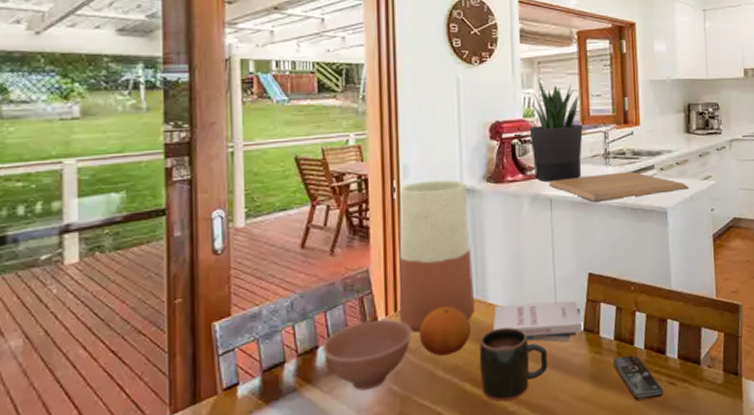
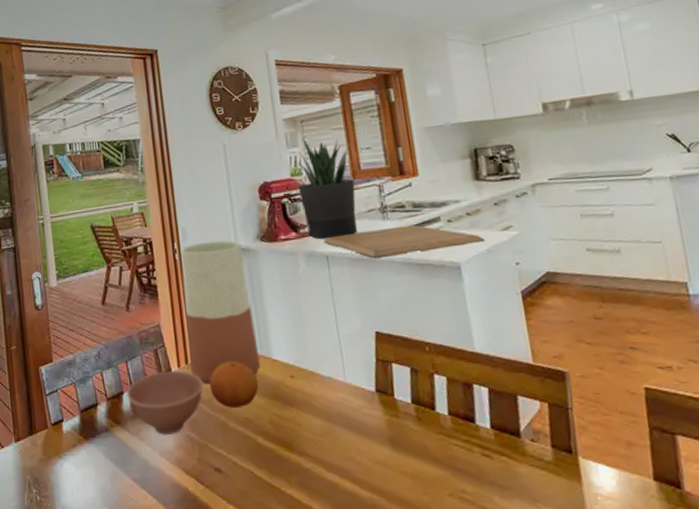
mug: present [479,327,547,402] -> none [268,383,340,457]
books: present [492,300,584,343] -> none [279,359,376,403]
mobile phone: present [612,355,663,400] -> none [412,421,477,470]

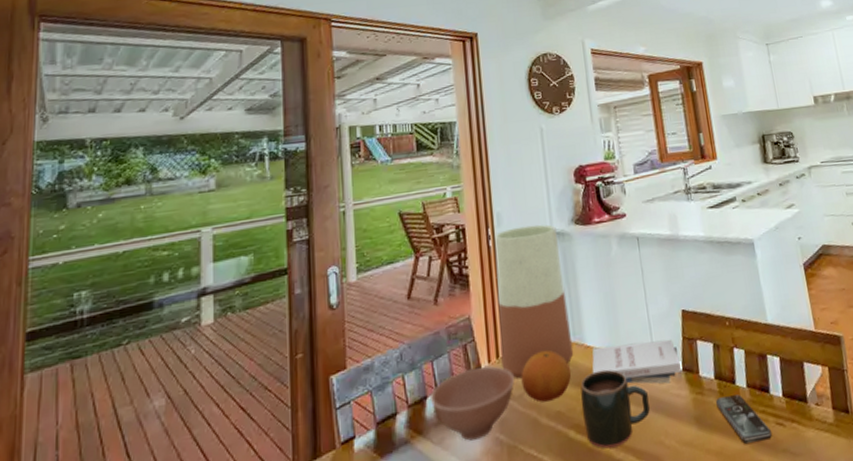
mug: none [268,383,340,457] -> present [580,369,650,449]
books: none [279,359,376,403] -> present [592,339,683,384]
planter: present [297,138,358,240] -> none [610,123,666,221]
chopping board: present [323,224,485,258] -> none [634,205,773,238]
mobile phone: none [412,421,477,470] -> present [715,394,772,444]

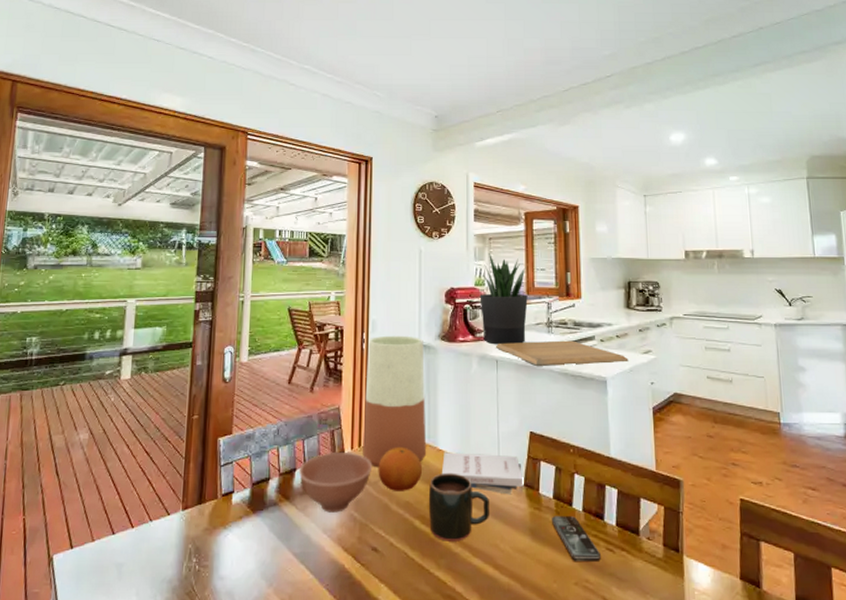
planter: none [610,123,666,221] -> present [479,253,528,345]
chopping board: none [634,205,773,238] -> present [495,340,629,366]

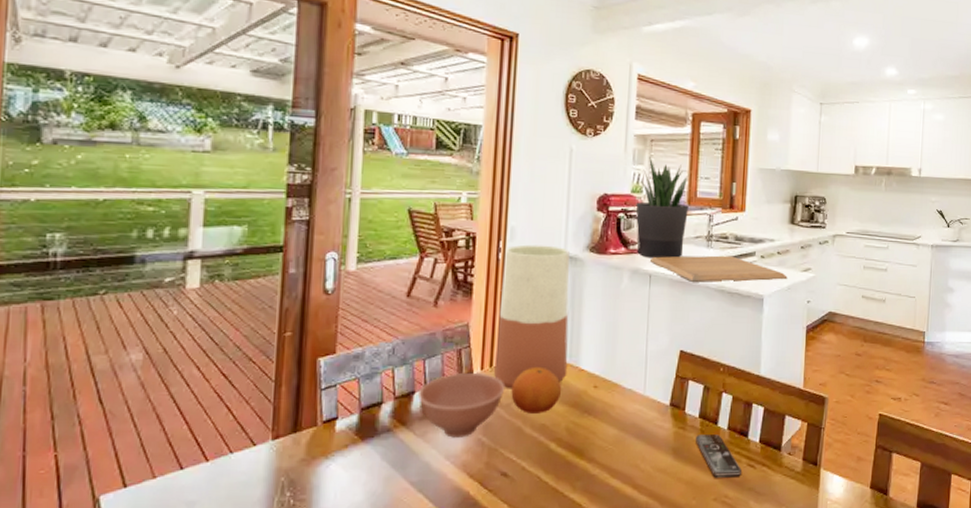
mug: present [428,472,489,542] -> none [566,393,632,464]
books: present [441,452,524,495] -> none [582,372,670,415]

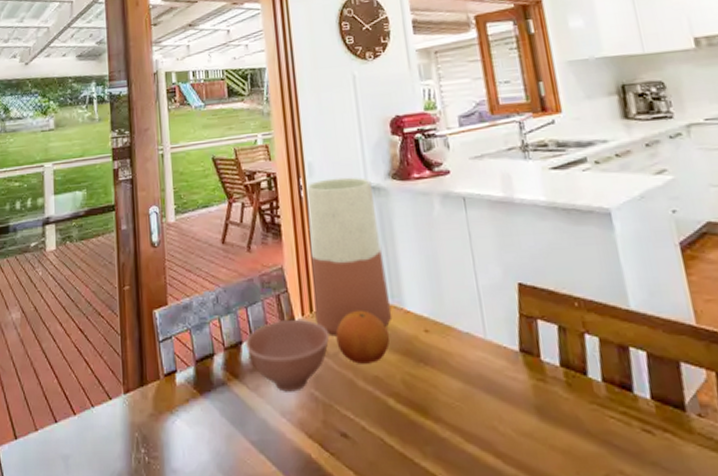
planter: present [635,157,689,259] -> none [431,70,497,179]
chopping board: present [649,255,788,282] -> none [459,165,637,201]
mobile phone: present [695,434,742,478] -> none [561,388,636,446]

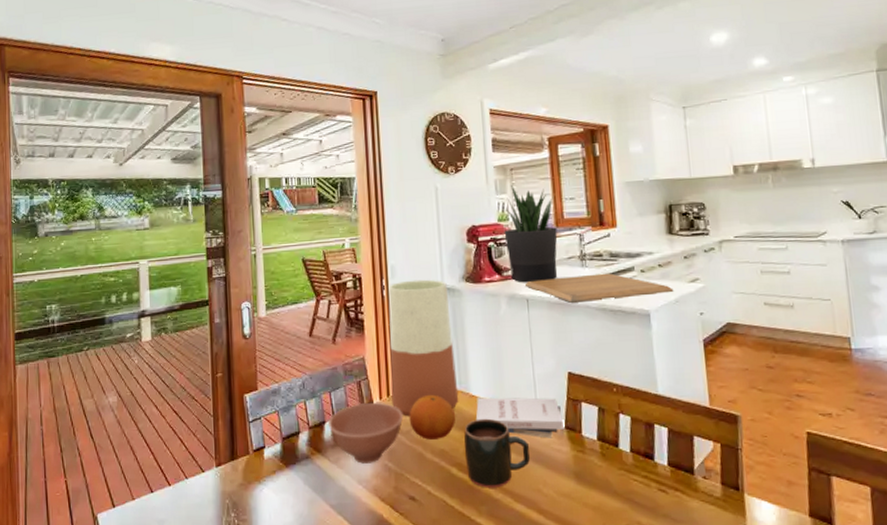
mug: none [400,338,480,424] -> present [464,418,530,488]
books: none [412,313,520,364] -> present [475,397,565,439]
planter: none [431,70,497,179] -> present [504,185,558,283]
chopping board: none [459,165,637,201] -> present [524,273,674,303]

